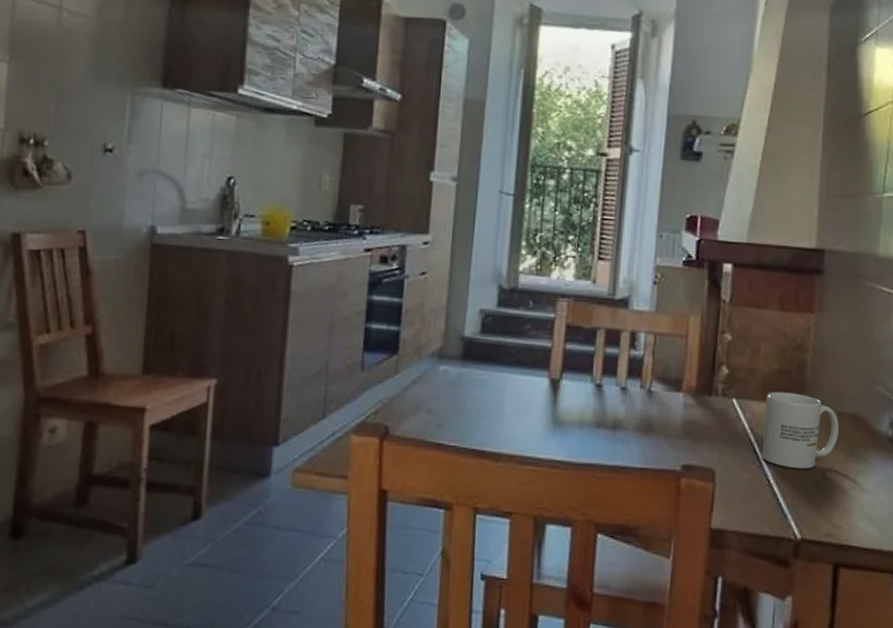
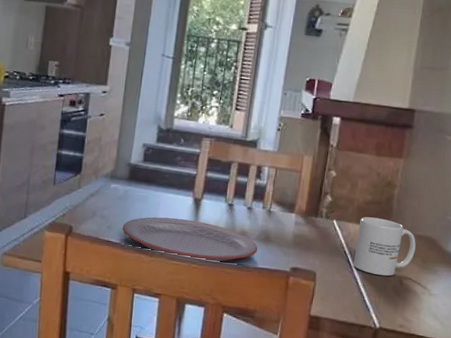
plate: none [456,407,638,465] -> present [122,217,258,262]

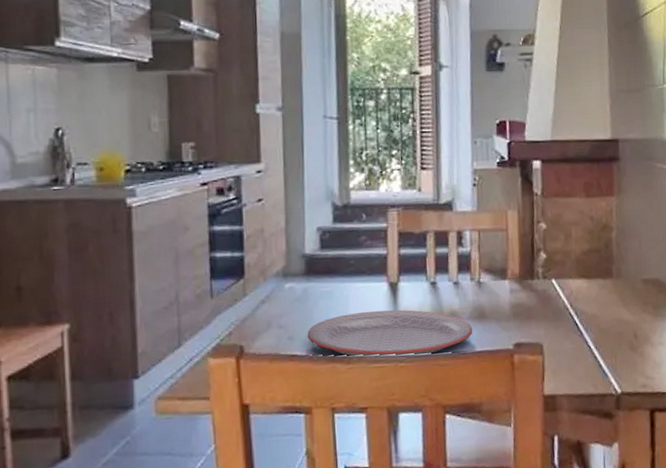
mug: present [354,217,416,276] -> none [580,267,645,334]

